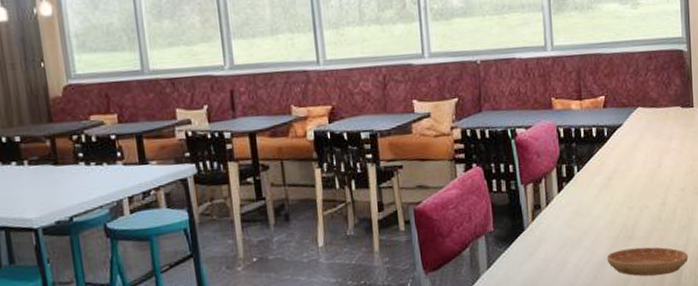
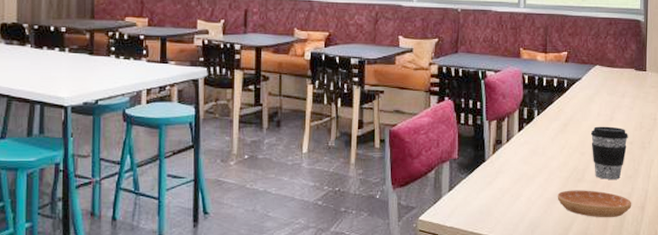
coffee cup: none [637,174,679,234] -> present [590,126,628,179]

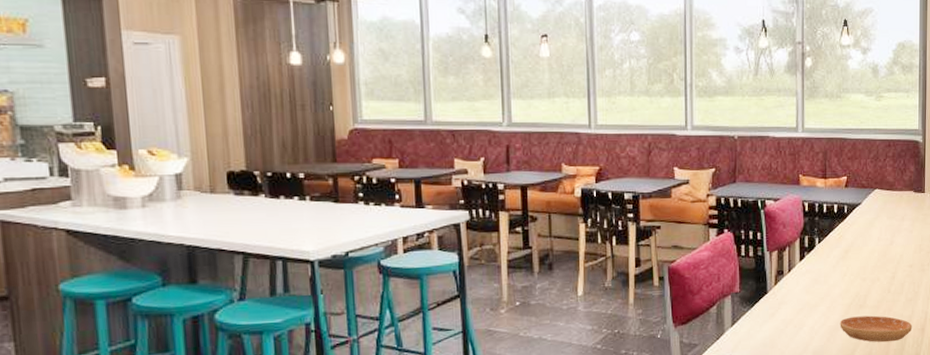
coffee cup: present [590,126,628,179] -> none [871,250,908,304]

